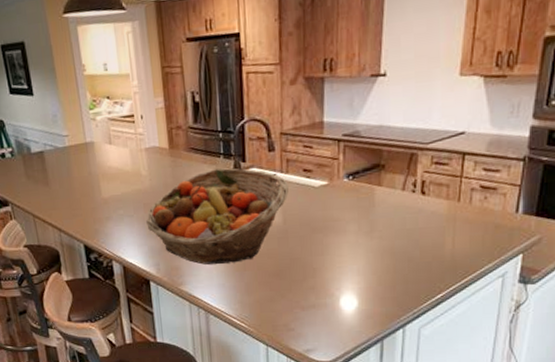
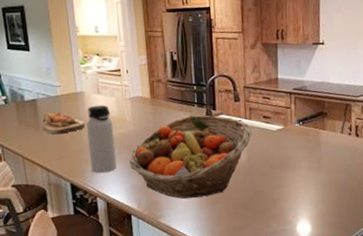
cutting board: none [50,165,98,191] -> present [41,112,86,135]
water bottle: none [98,156,133,235] -> present [87,104,117,174]

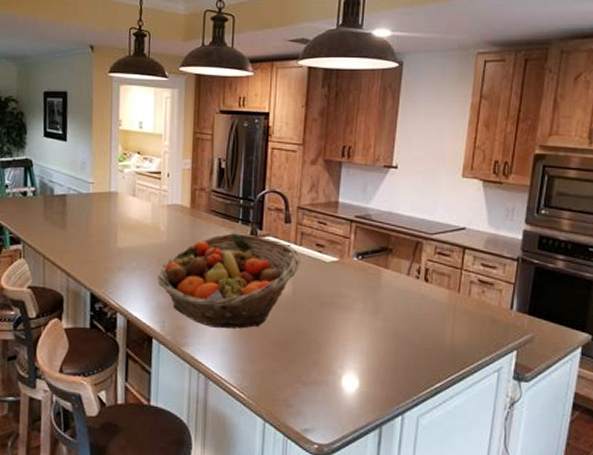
cutting board: present [41,112,86,135] -> none [68,211,116,236]
water bottle: present [87,104,117,174] -> none [114,208,145,286]

